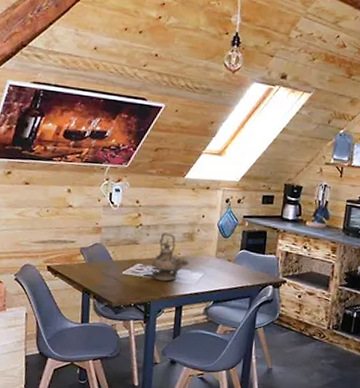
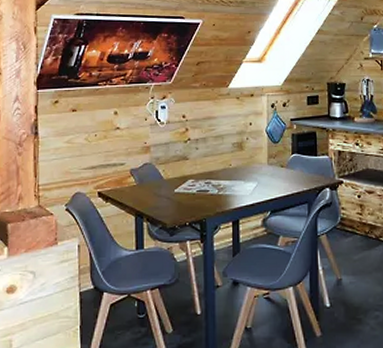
teapot: present [151,232,190,282] -> none [203,144,242,195]

